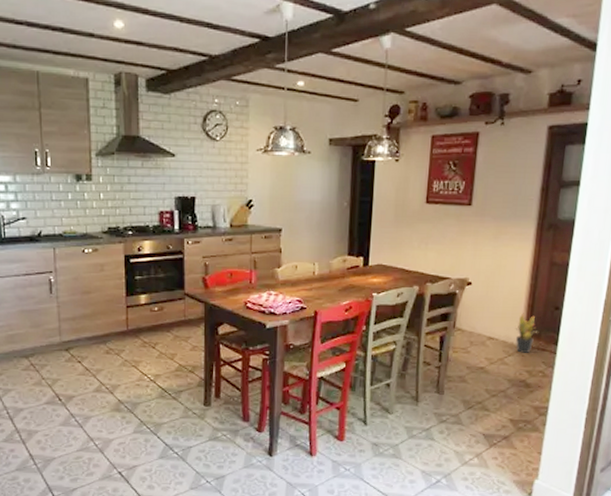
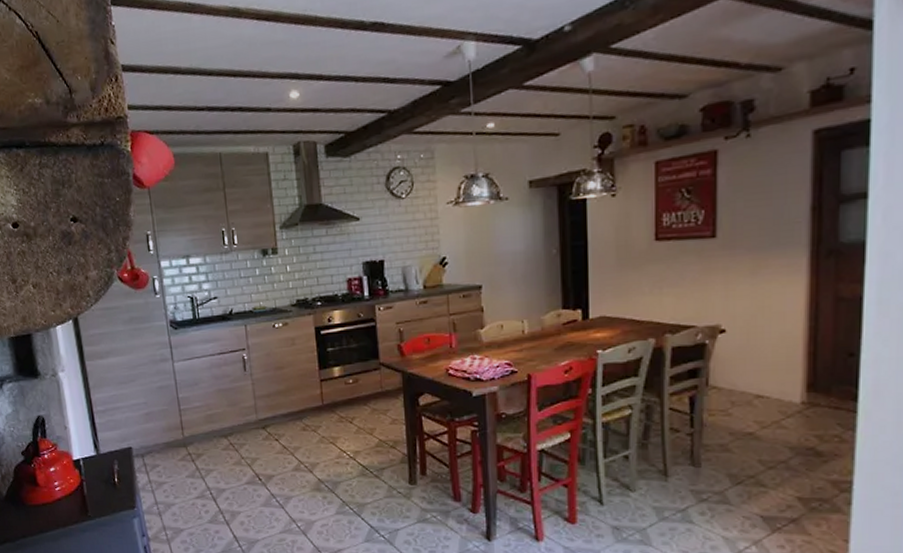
potted plant: present [515,313,537,353] -> none [792,363,825,413]

